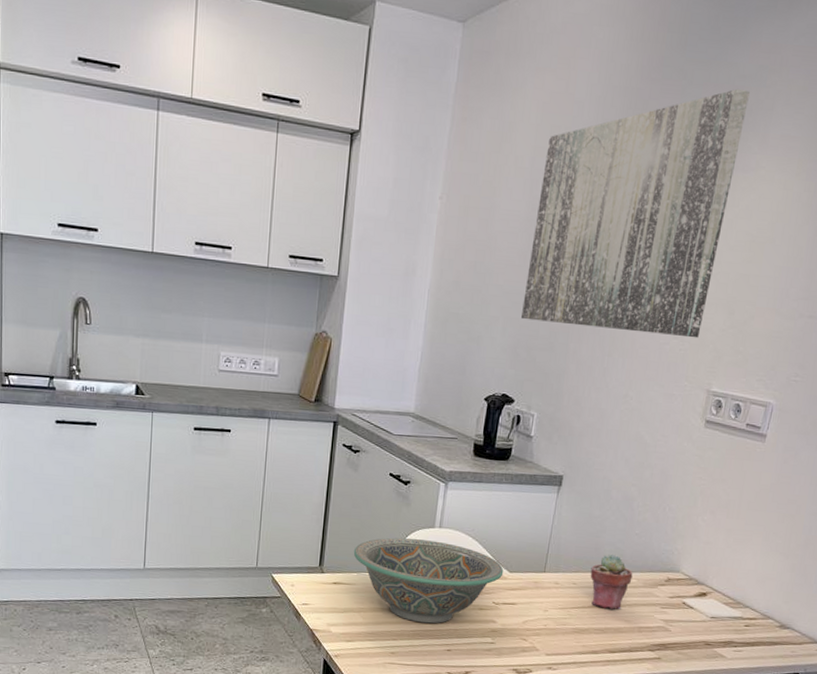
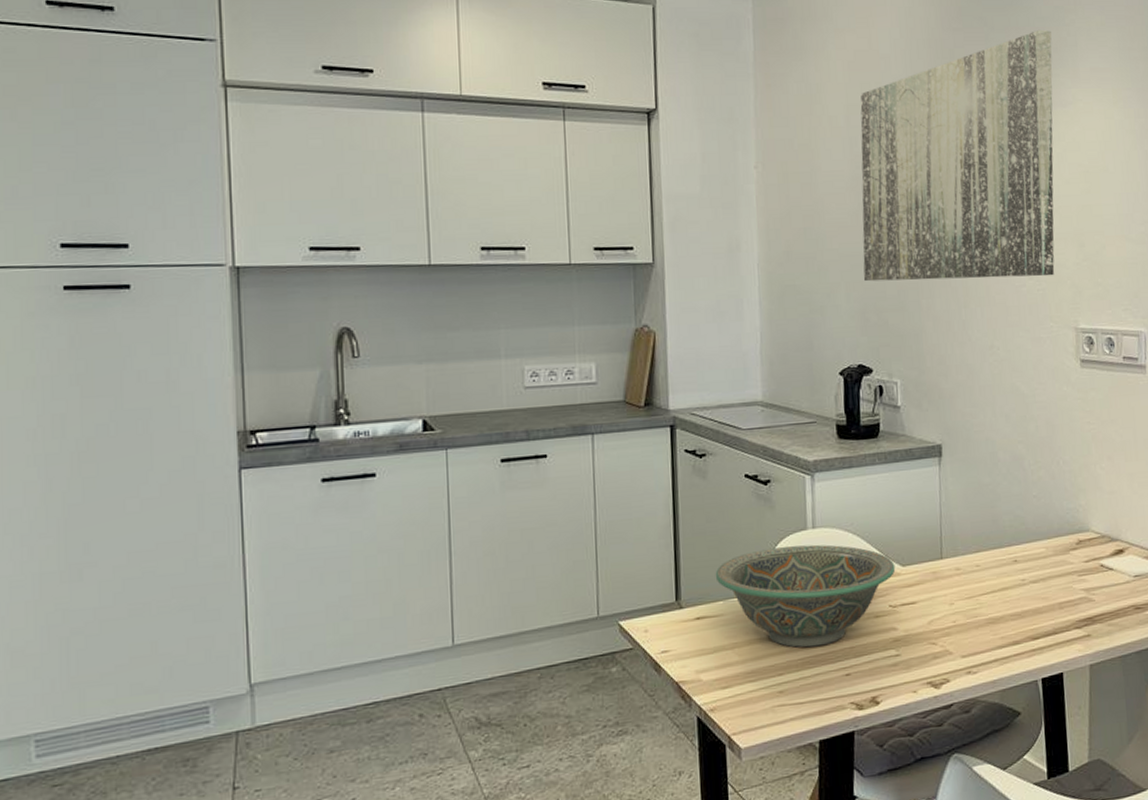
potted succulent: present [590,555,633,610] -> none [992,524,1040,589]

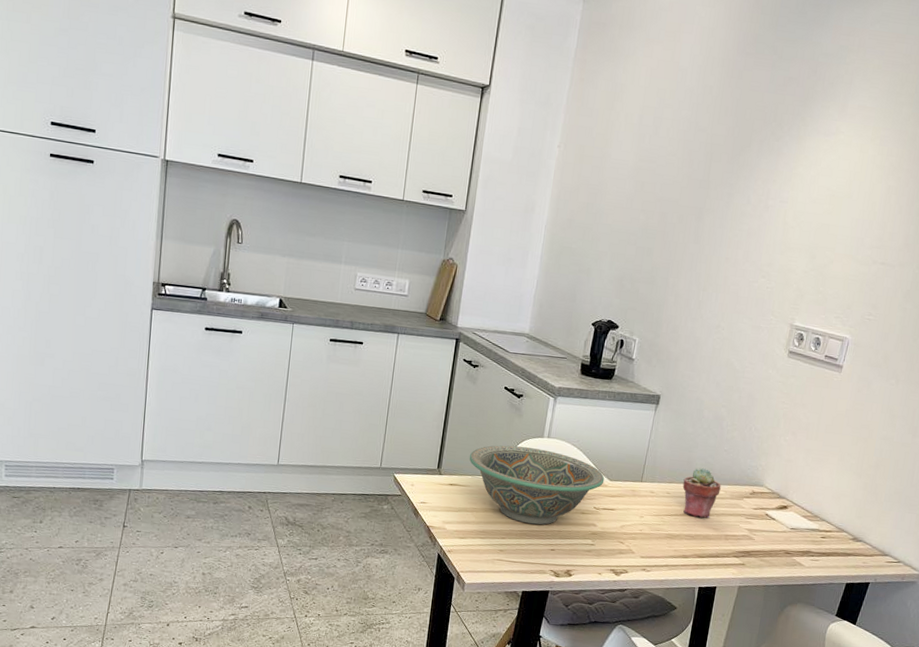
wall art: present [860,29,1055,282] -> none [627,64,832,278]
potted succulent: none [992,524,1040,589] -> present [682,468,721,518]

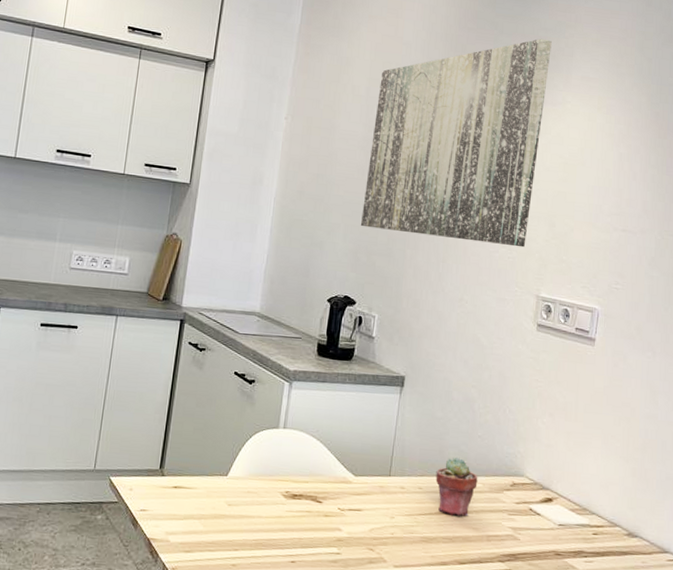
decorative bowl: present [469,445,605,525] -> none [195,438,349,532]
wall art: none [627,64,832,278] -> present [361,38,552,248]

